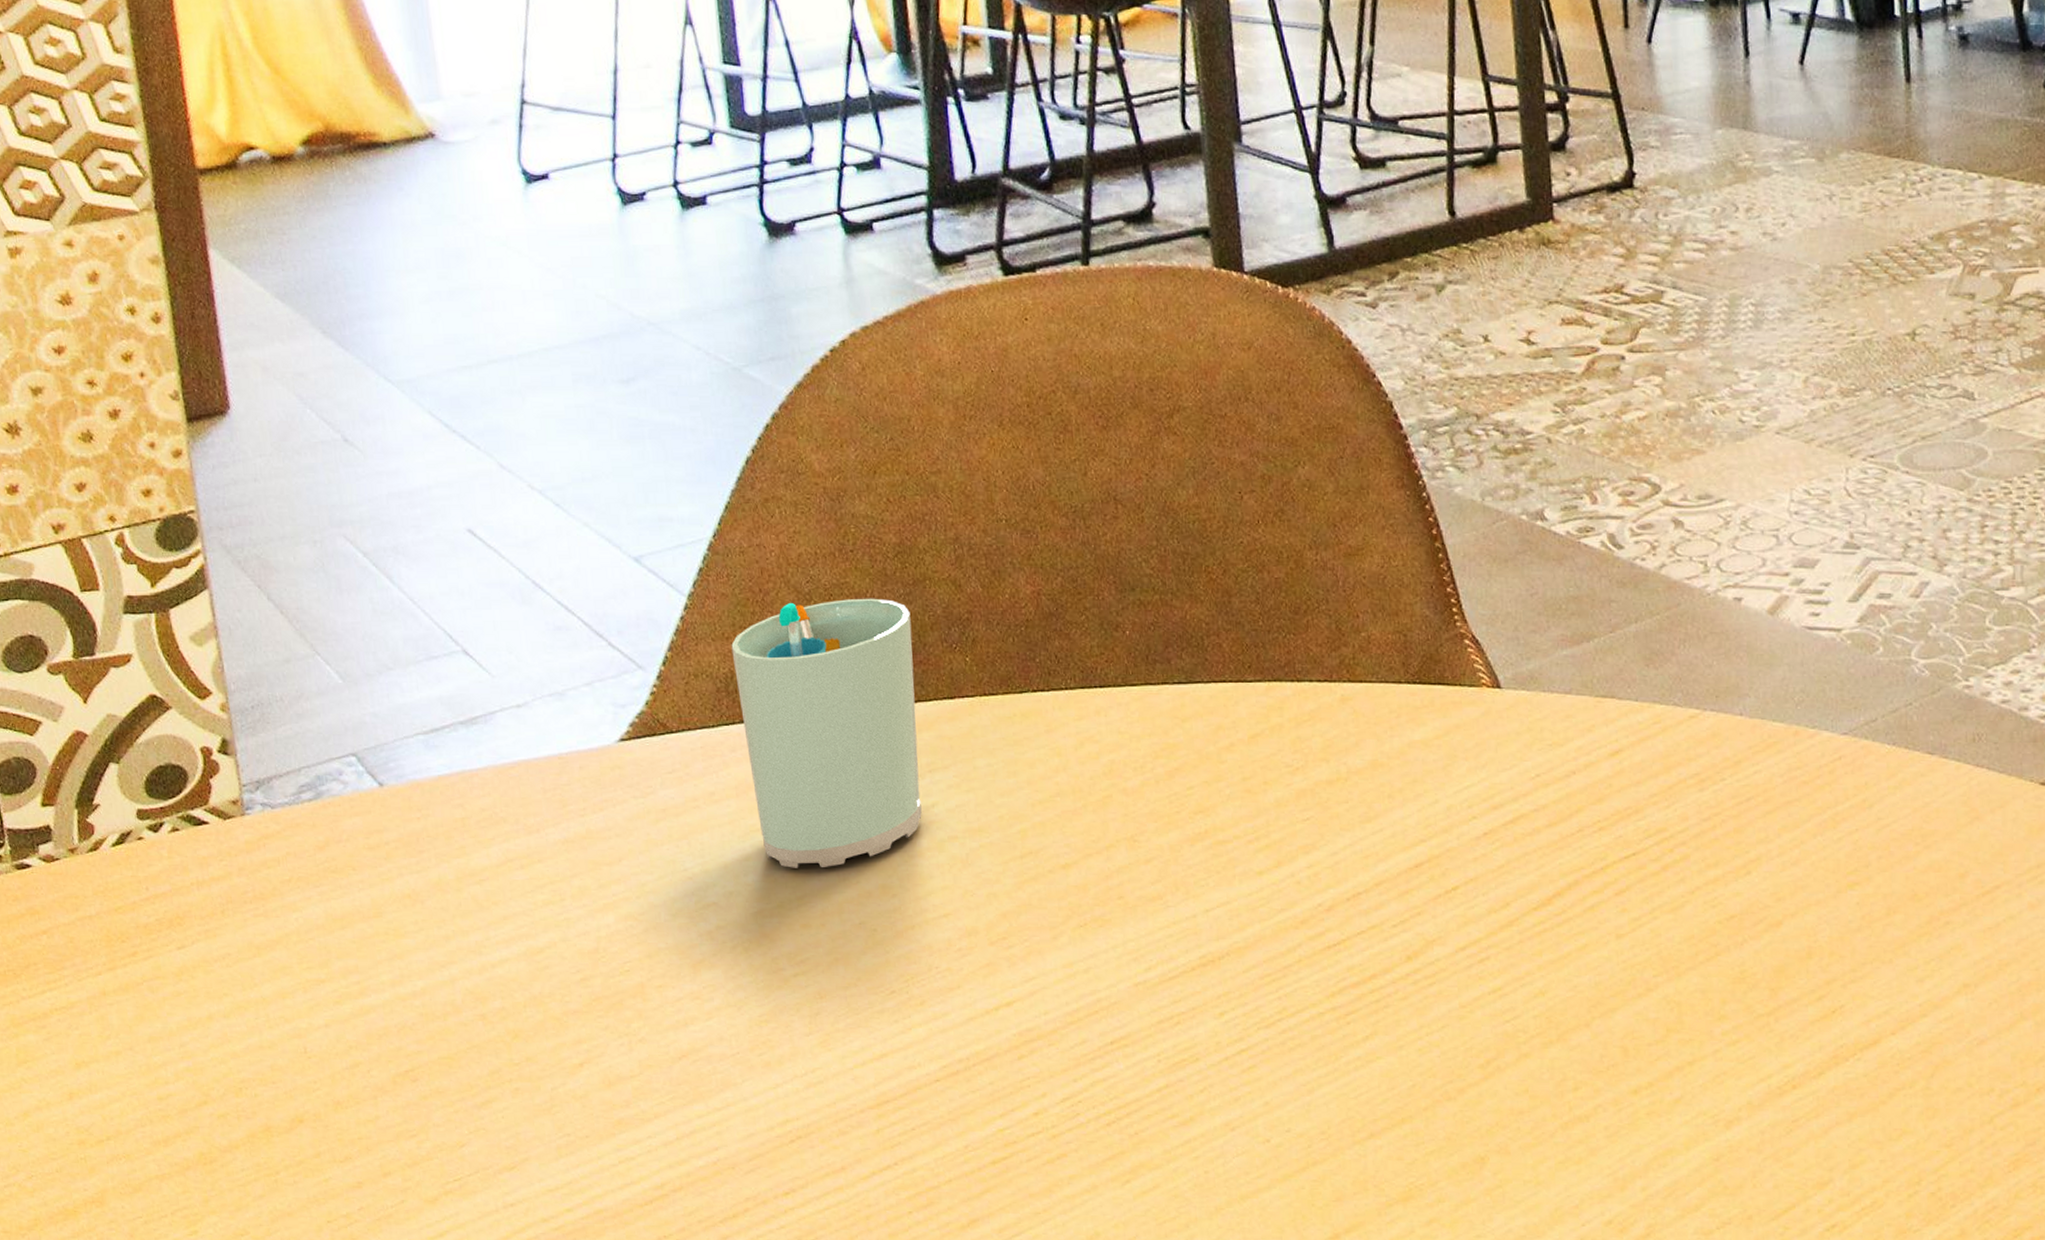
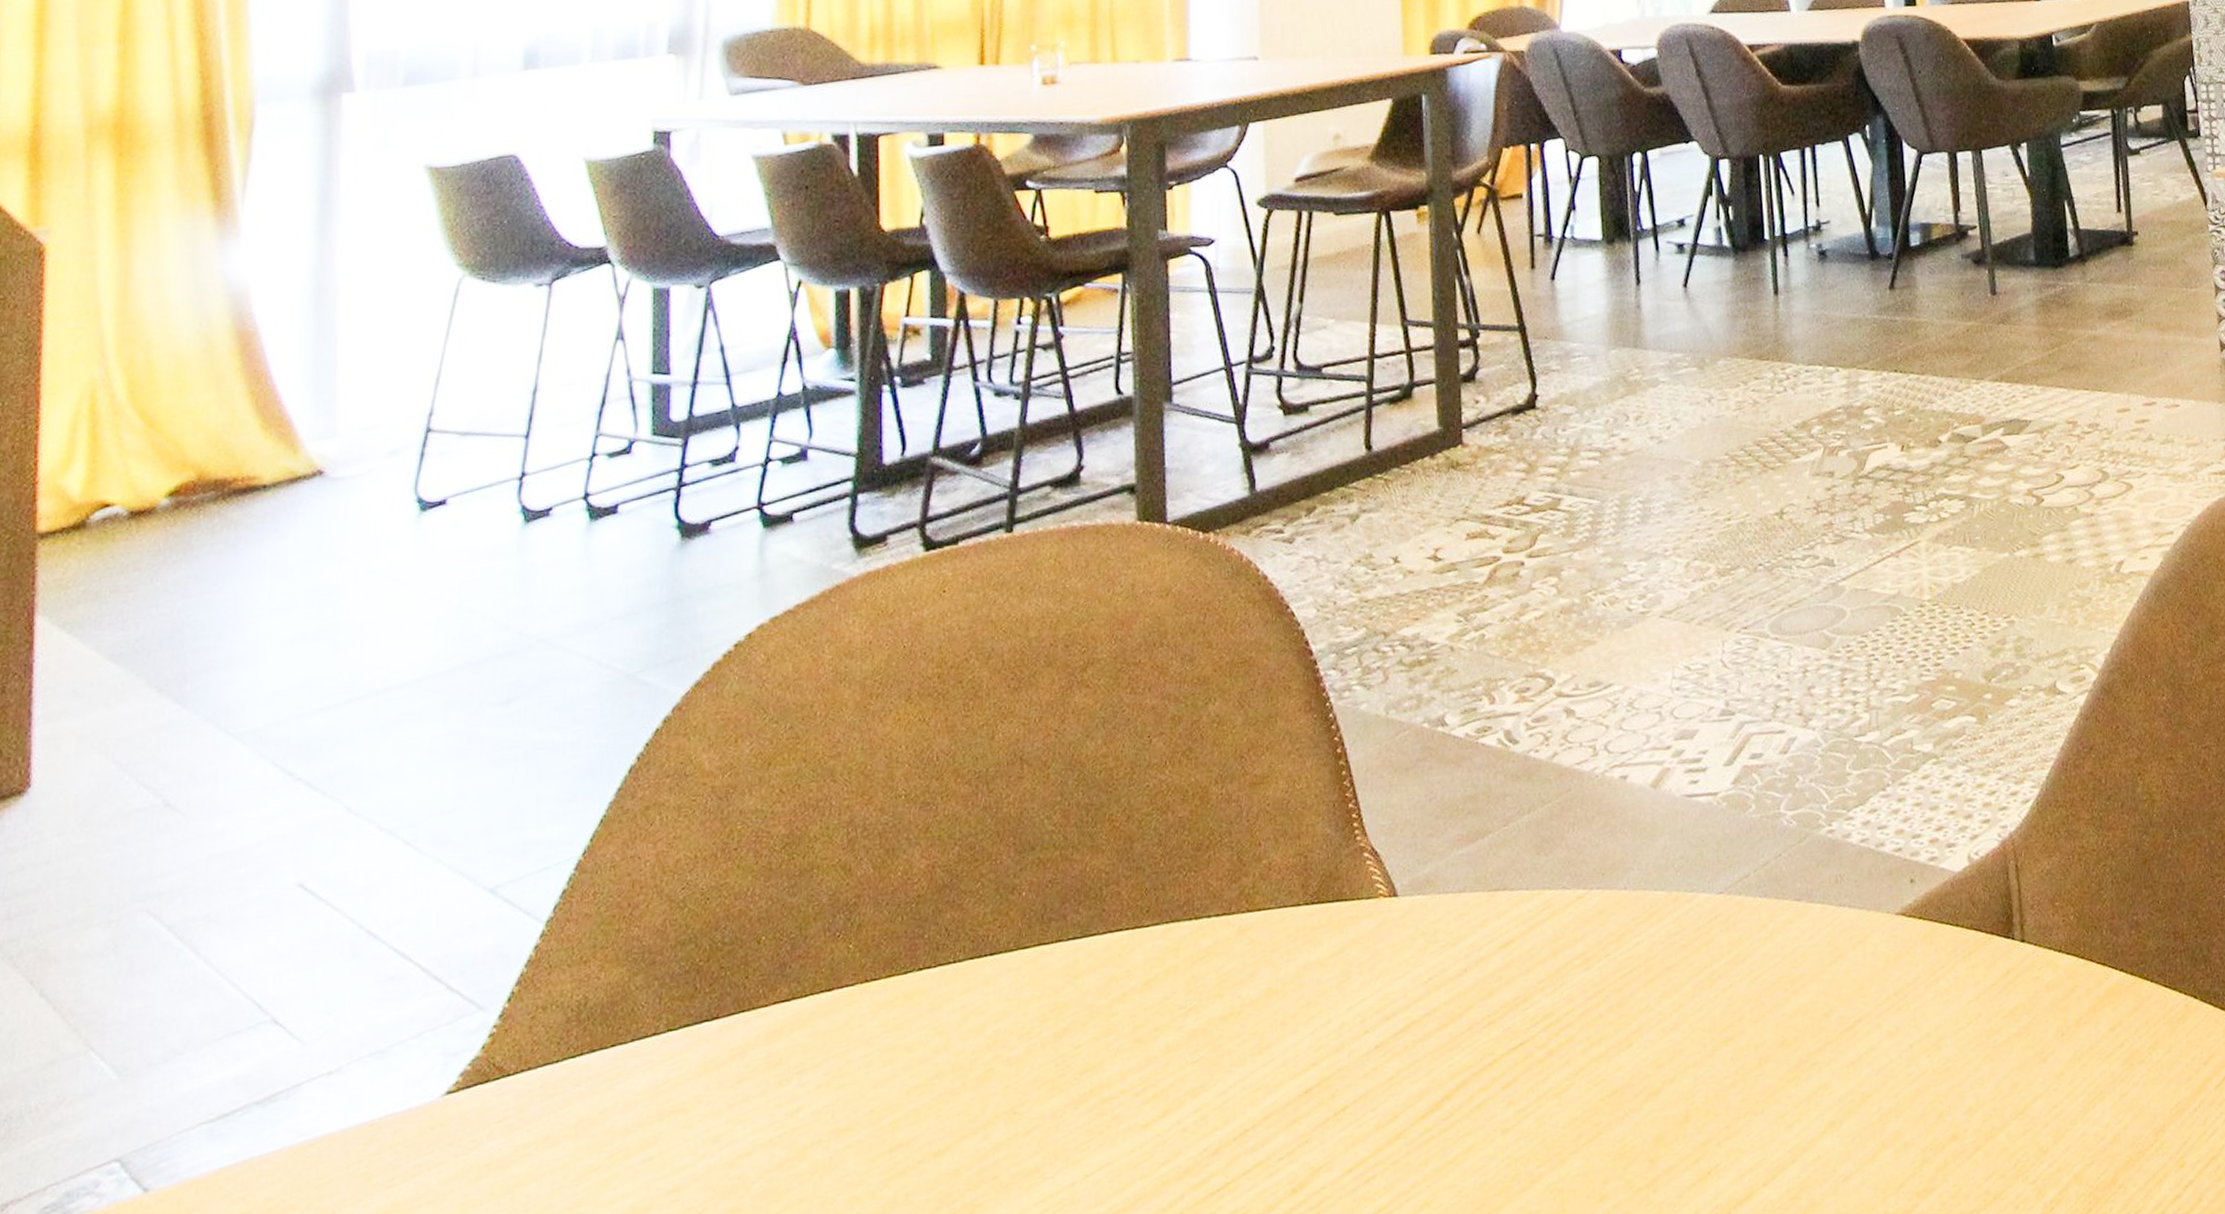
cup: present [731,598,922,868] -> none [589,895,793,1207]

